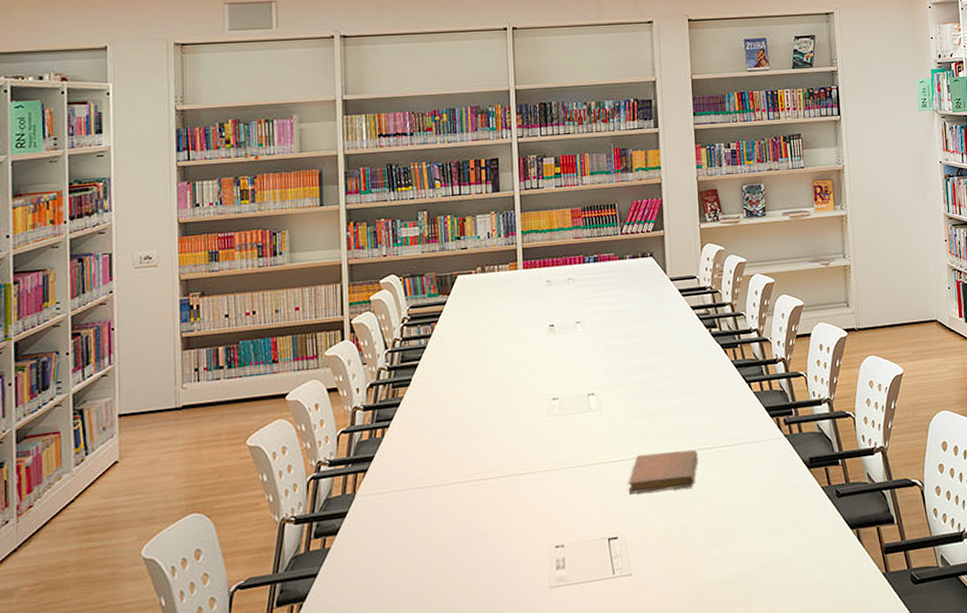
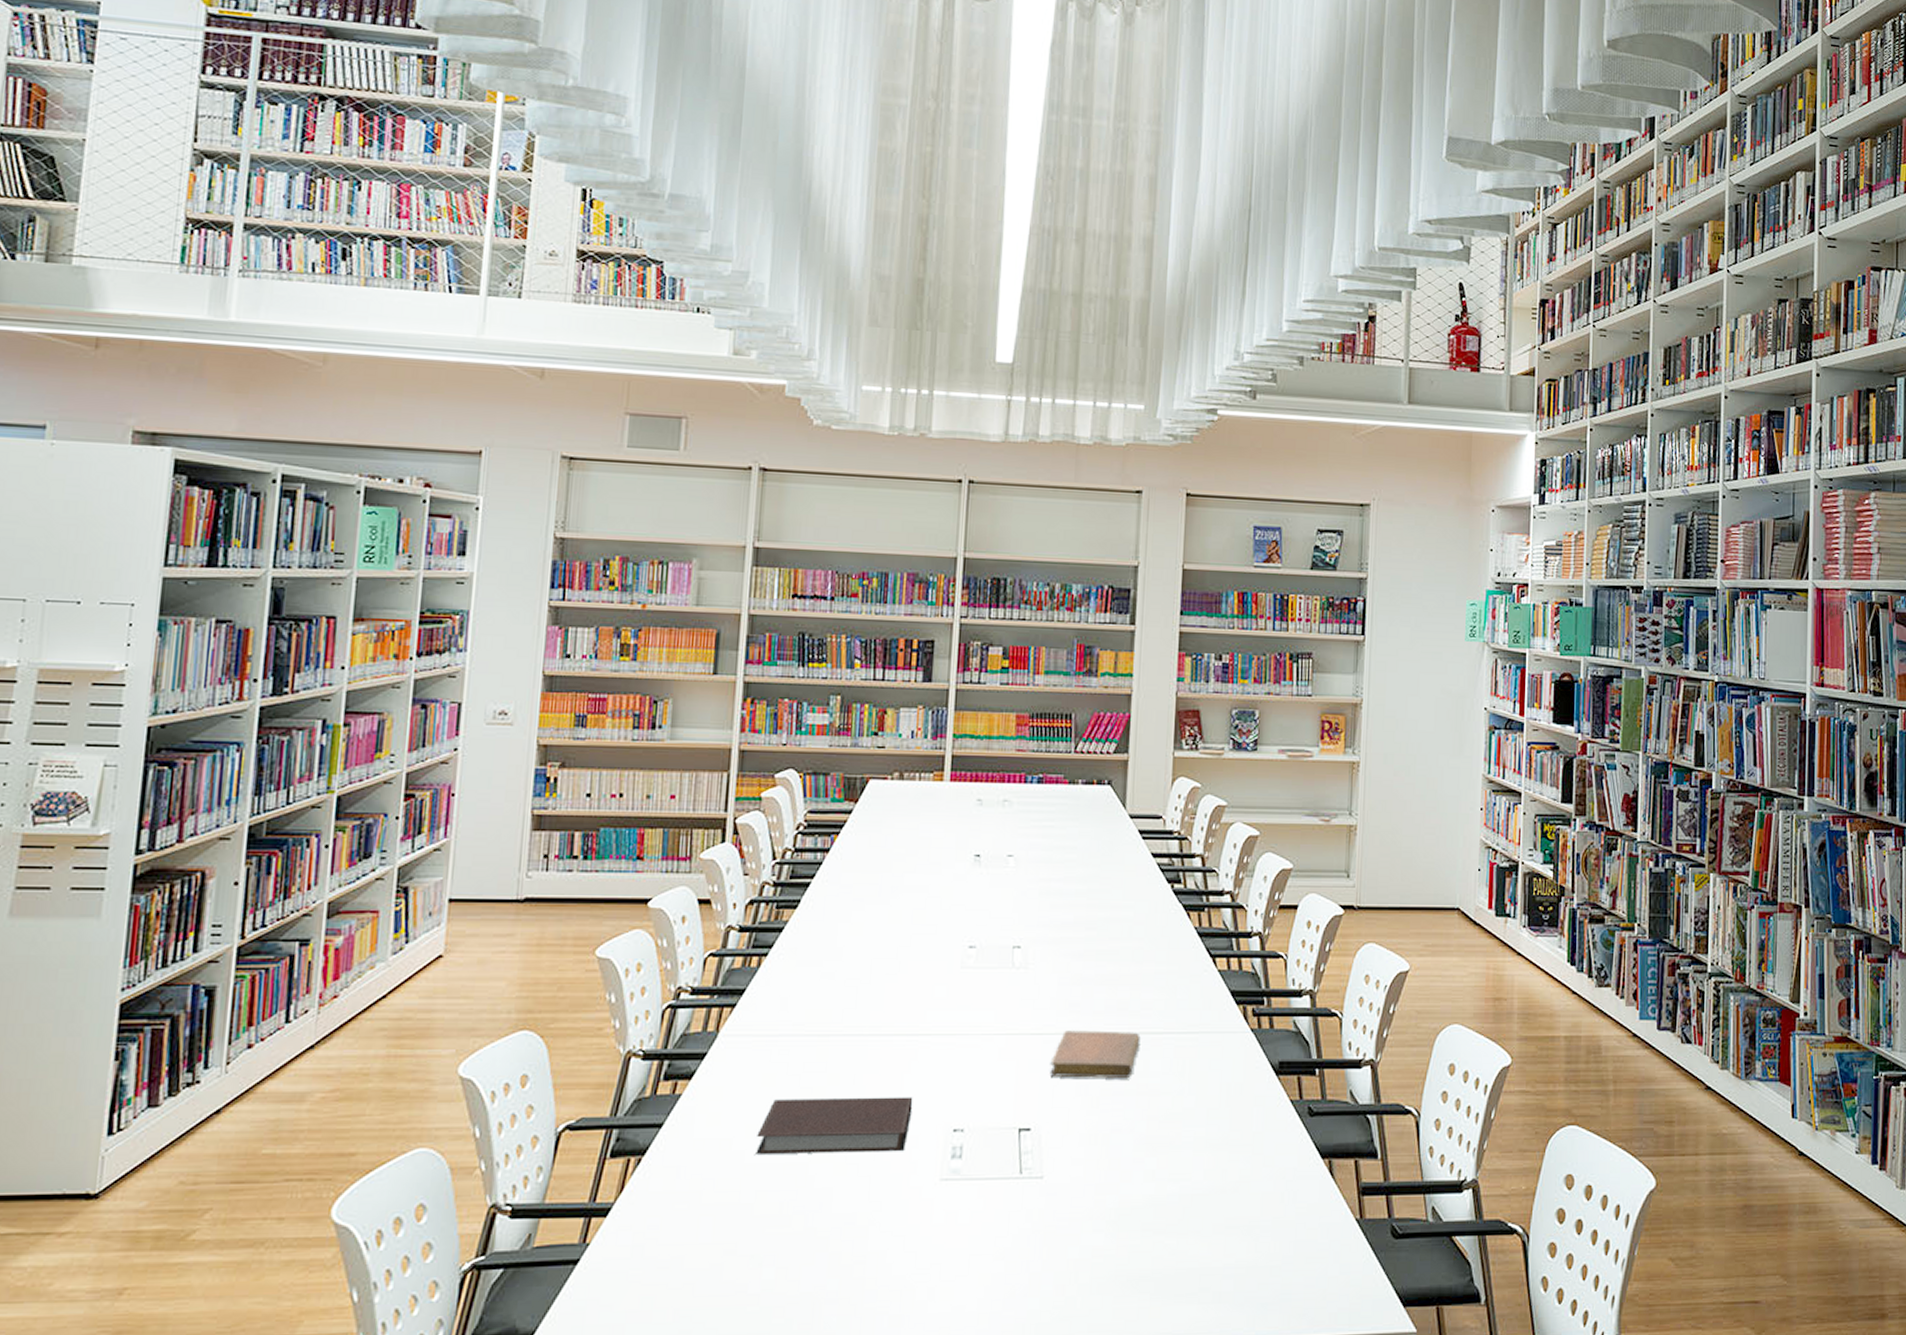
notebook: none [396,524,521,588] -> present [756,1097,913,1154]

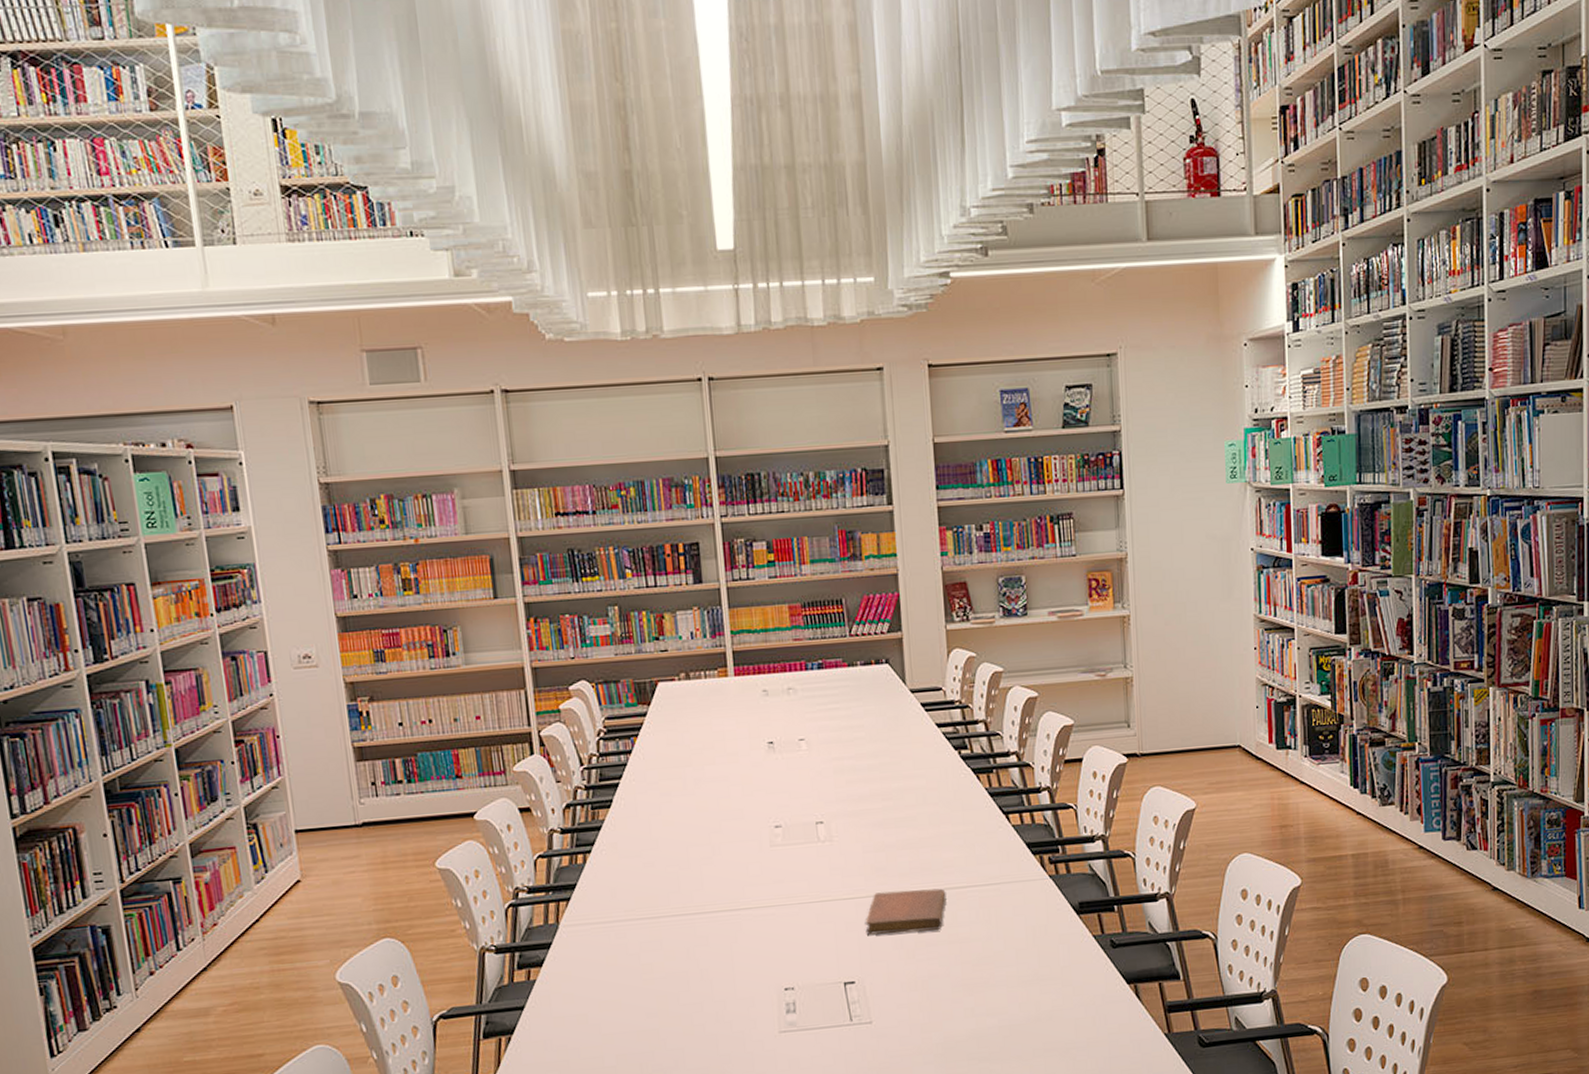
notebook: present [756,1097,913,1154] -> none [609,963,745,1025]

